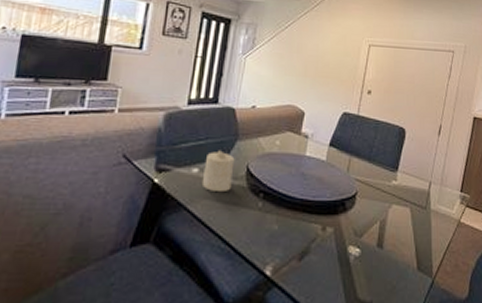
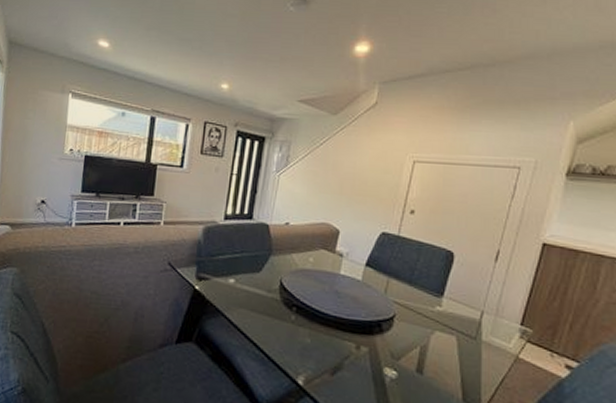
candle: present [201,150,235,191] -> none [237,263,269,303]

